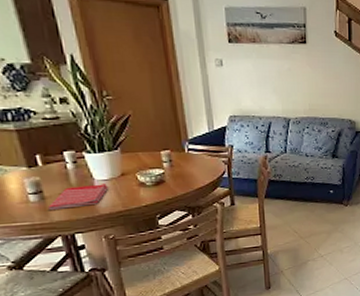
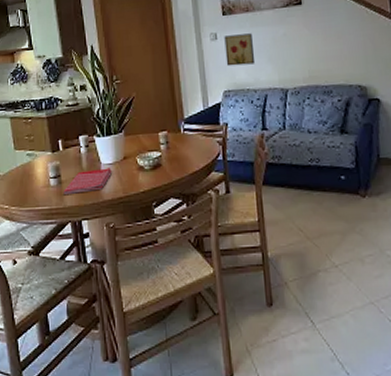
wall art: none [230,63,261,93] -> present [224,33,256,67]

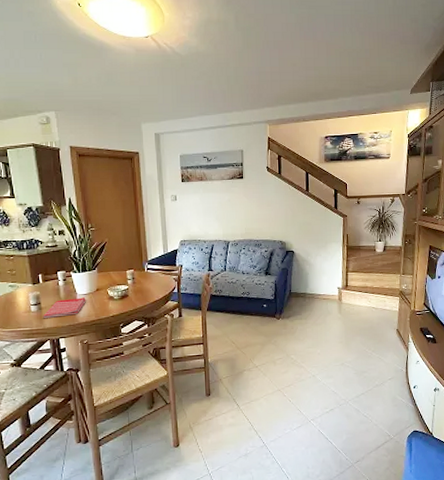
wall art: present [224,33,256,67] -> none [182,197,206,222]

